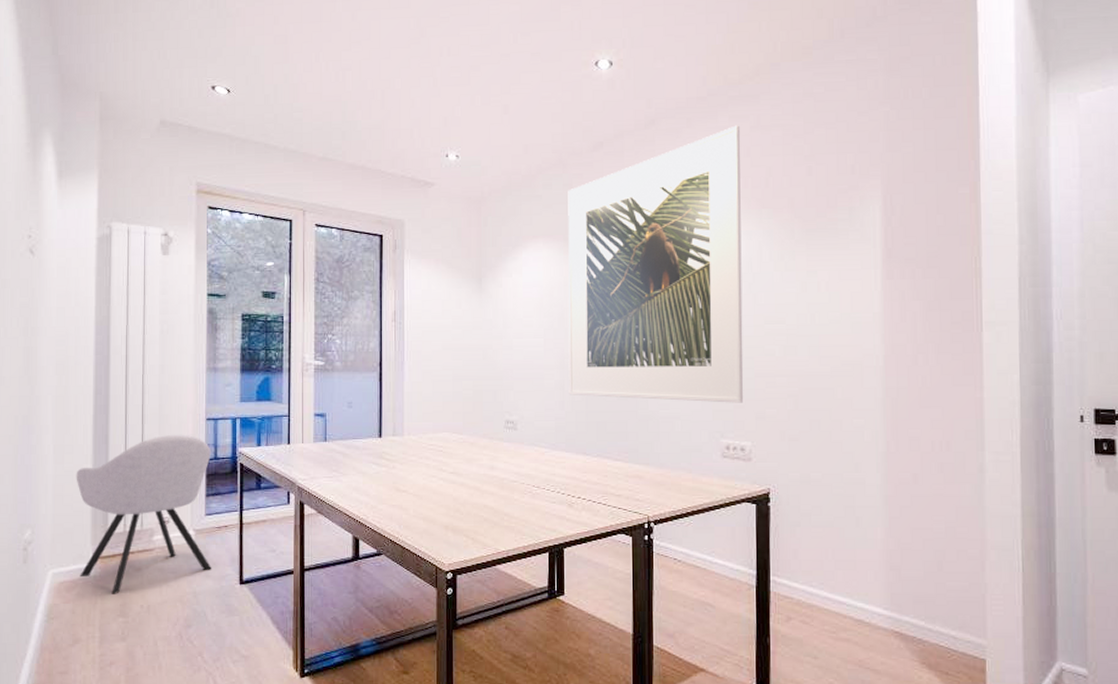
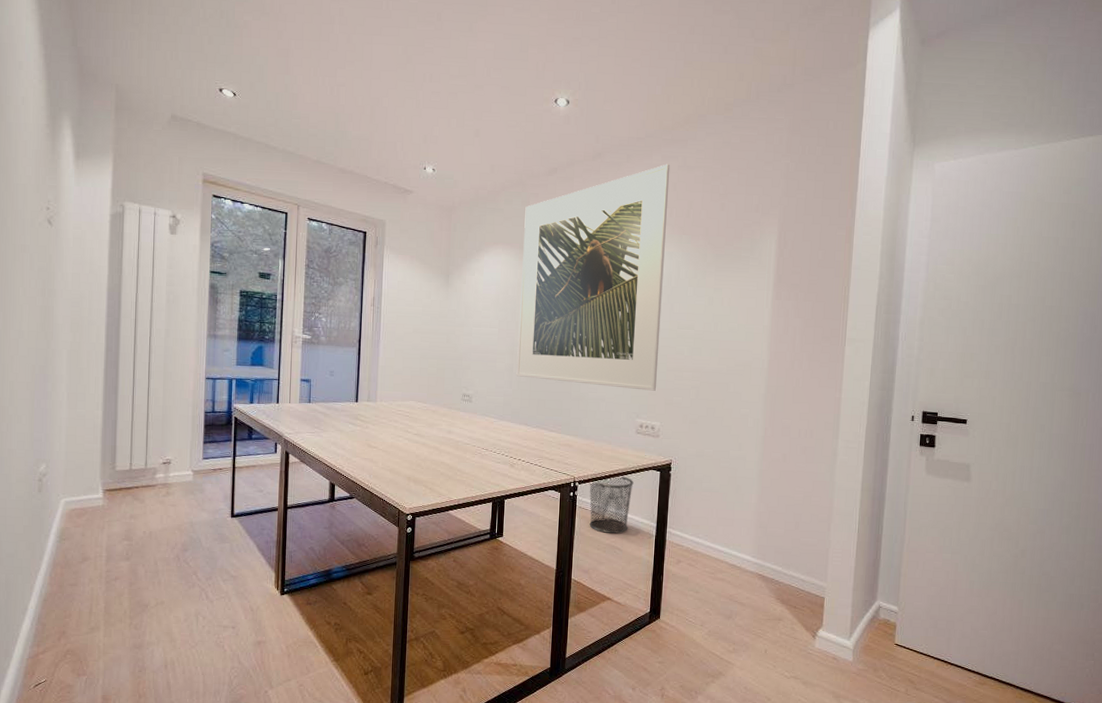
chair: present [76,434,212,594] -> none [87,389,209,522]
waste bin: none [667,511,723,585] -> present [589,475,634,534]

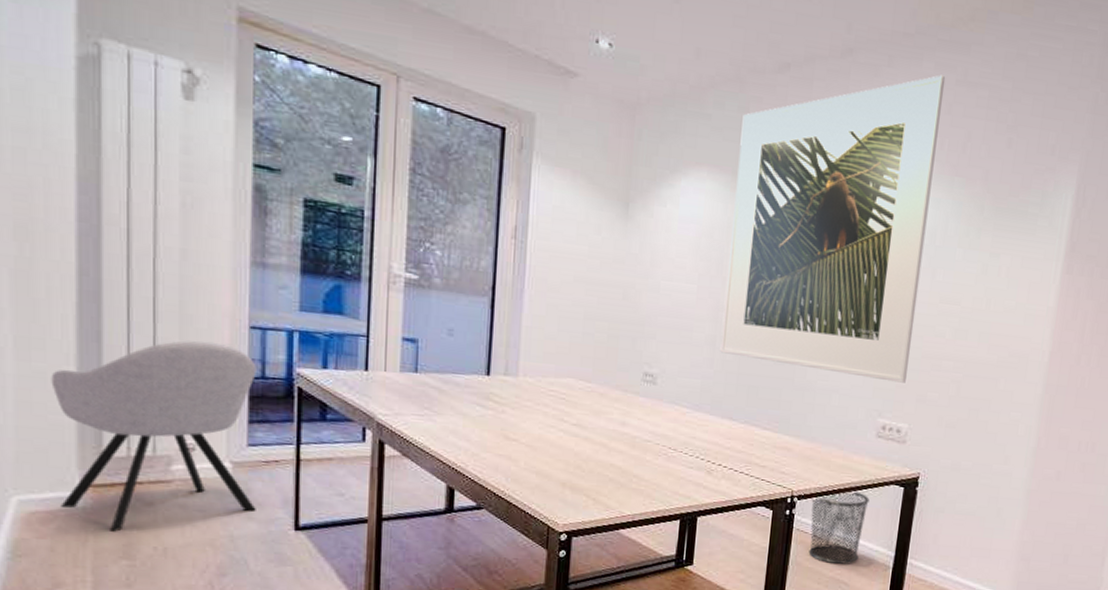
chair: none [87,389,209,522] -> present [51,340,256,532]

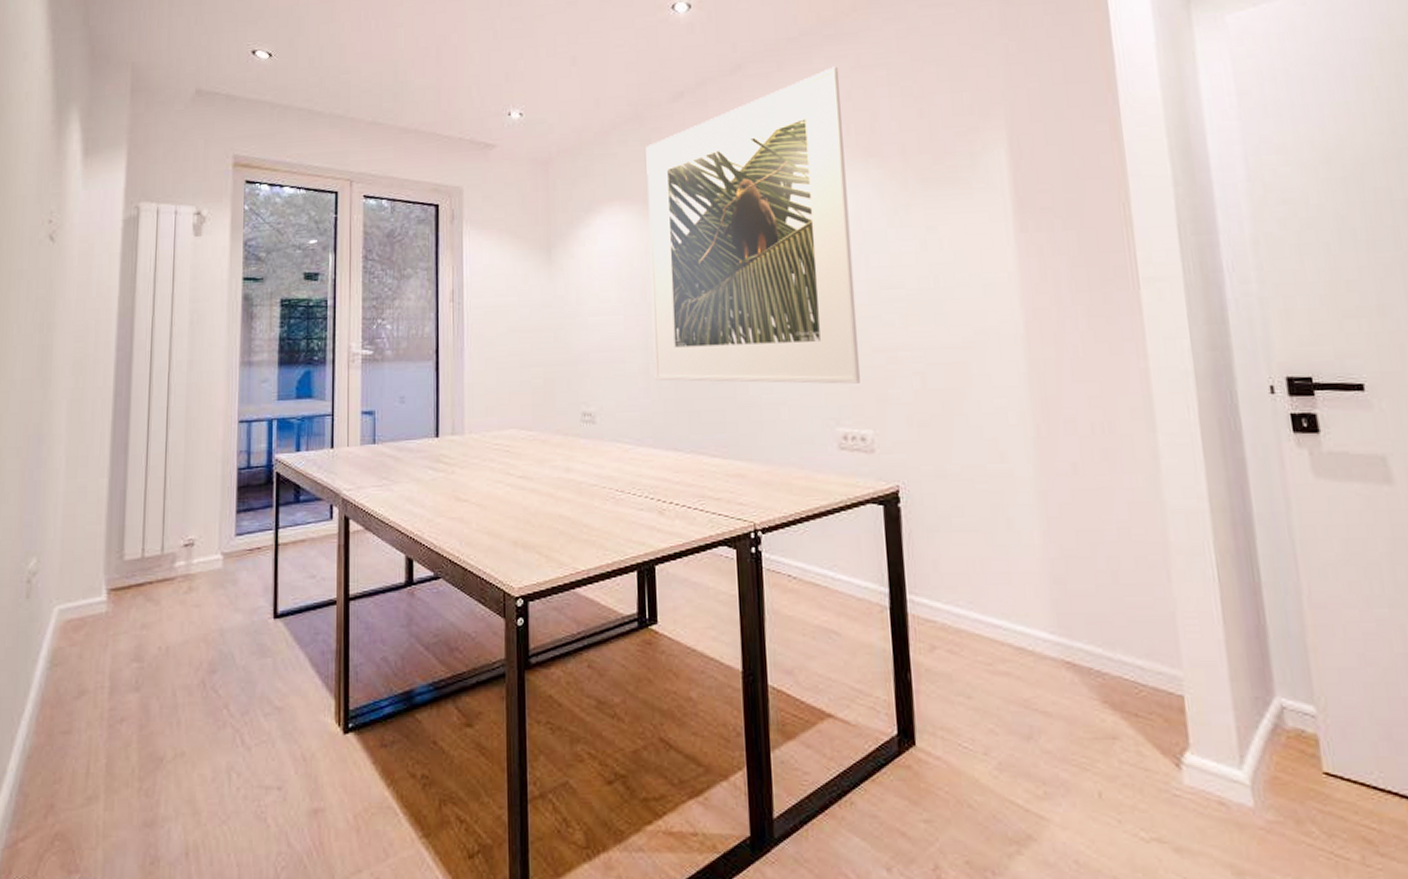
chair: present [51,340,256,532] -> none [89,440,243,634]
waste bin: present [808,490,870,564] -> none [778,515,846,608]

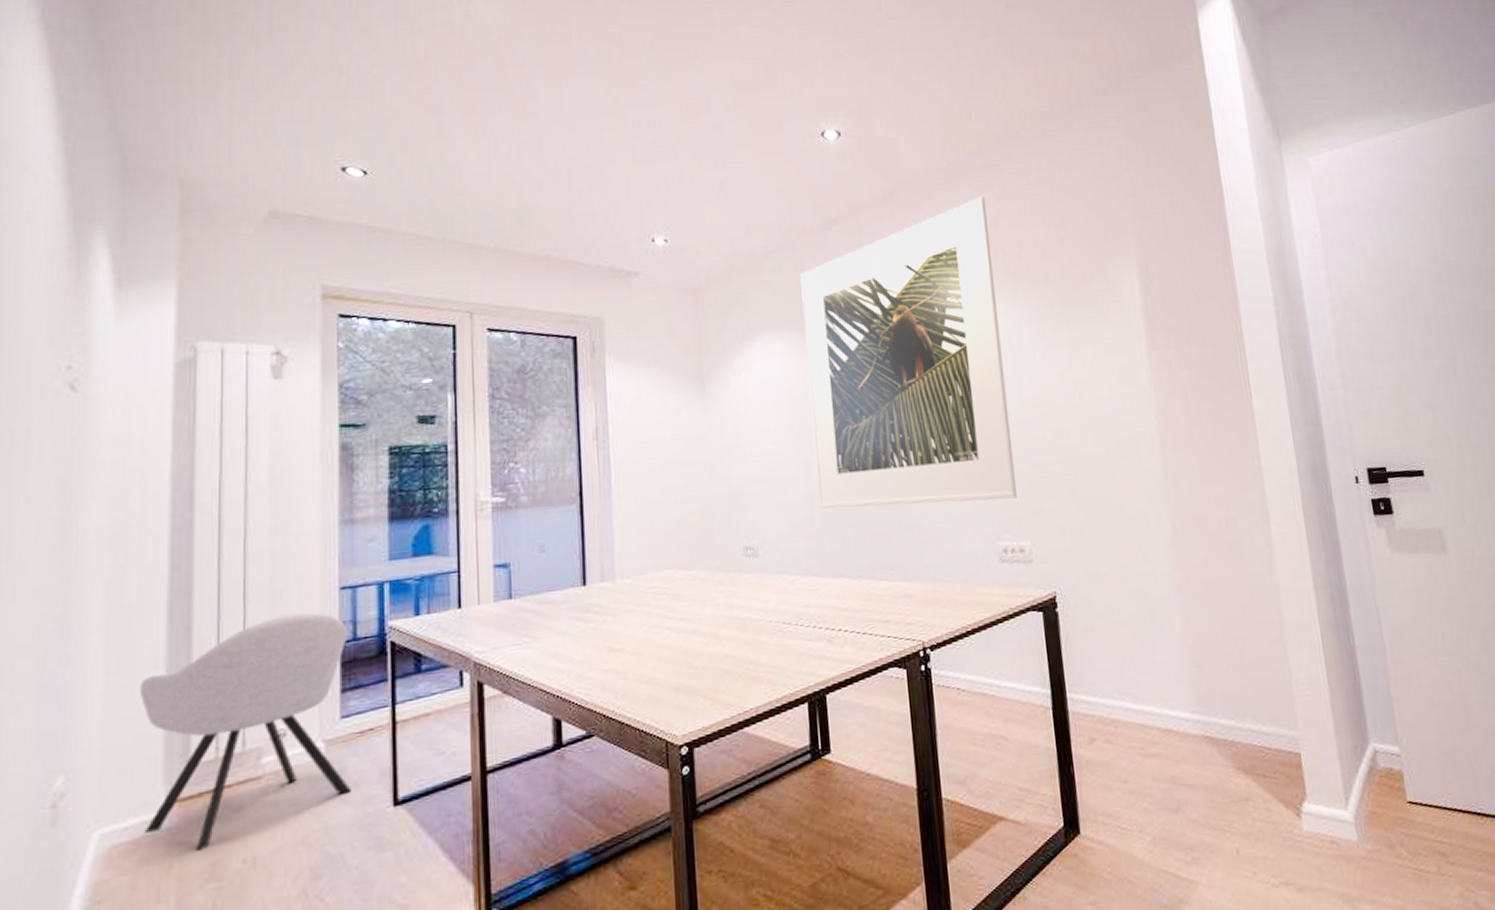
chair: none [89,440,243,634] -> present [139,612,352,851]

